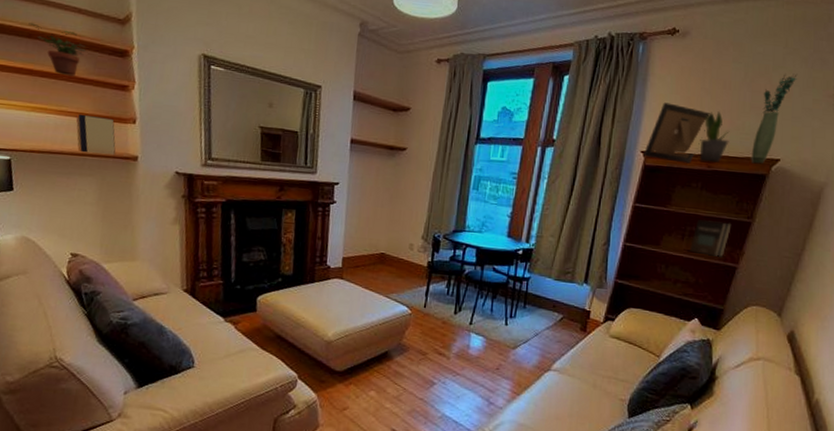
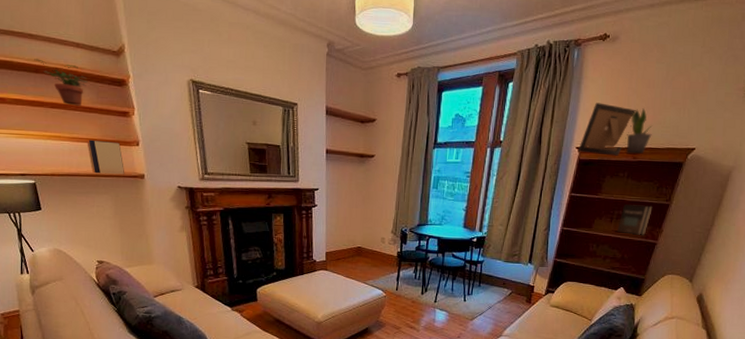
vase: present [751,73,798,165] -> none [670,70,713,154]

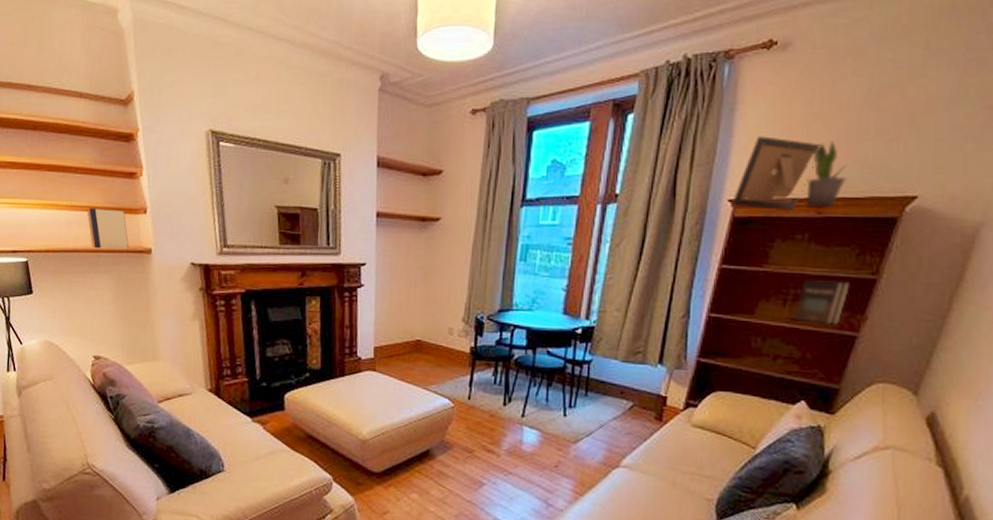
potted plant: present [34,59,88,106] -> none [32,113,91,168]

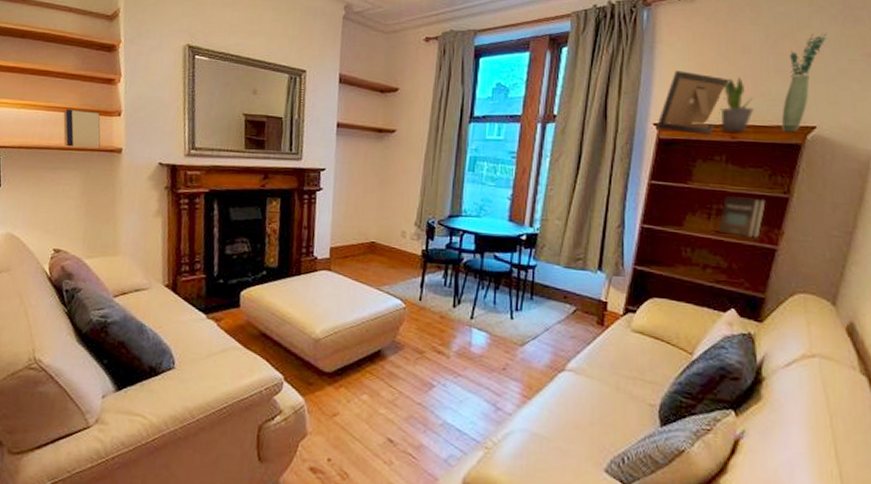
vase: none [876,82,943,205] -> present [781,32,828,133]

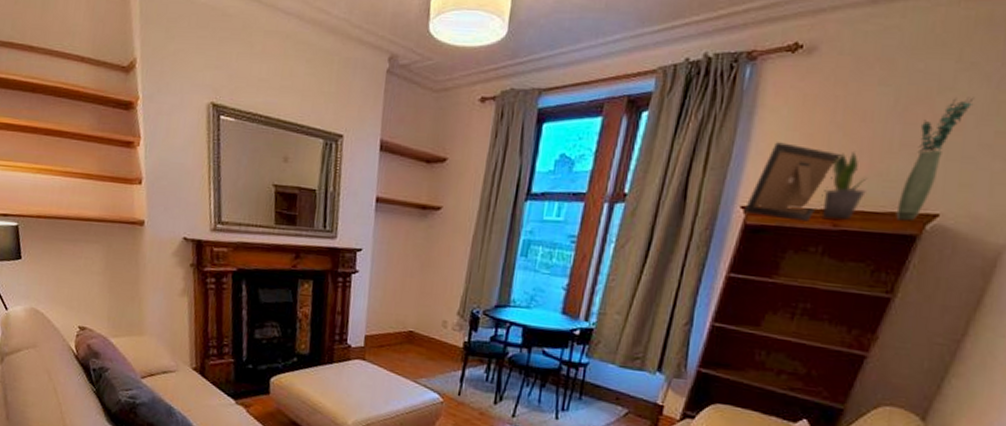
books: present [63,109,101,149] -> none [81,175,122,220]
books: present [719,195,766,238] -> none [801,293,862,343]

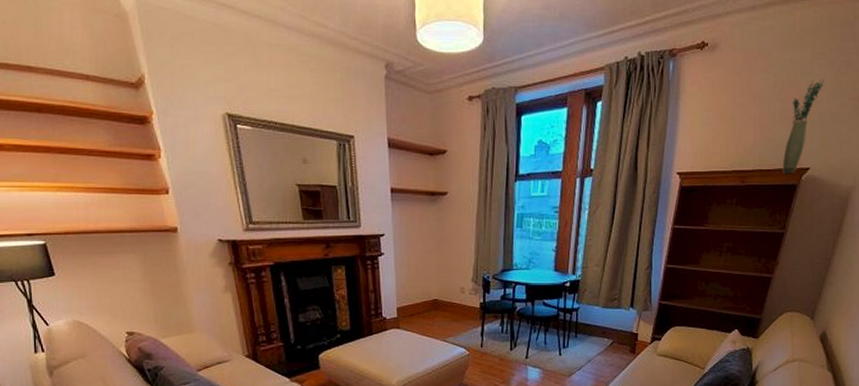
picture frame: present [743,142,841,222] -> none [678,121,741,181]
potted plant: present [821,152,868,221] -> none [733,125,761,178]

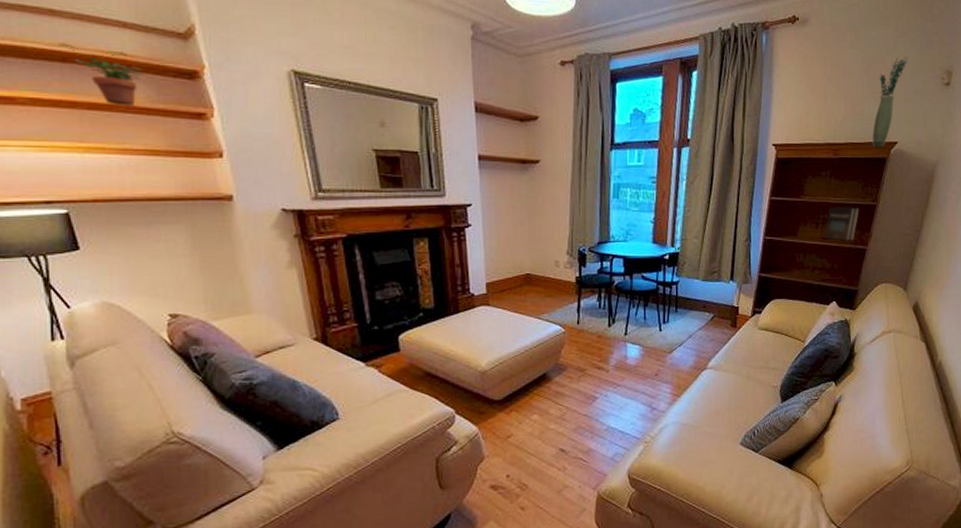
potted plant: none [35,95,102,150] -> present [58,43,143,107]
books: none [728,234,766,269] -> present [824,206,859,241]

